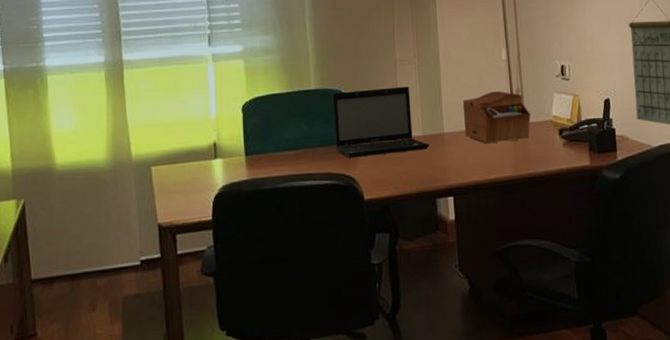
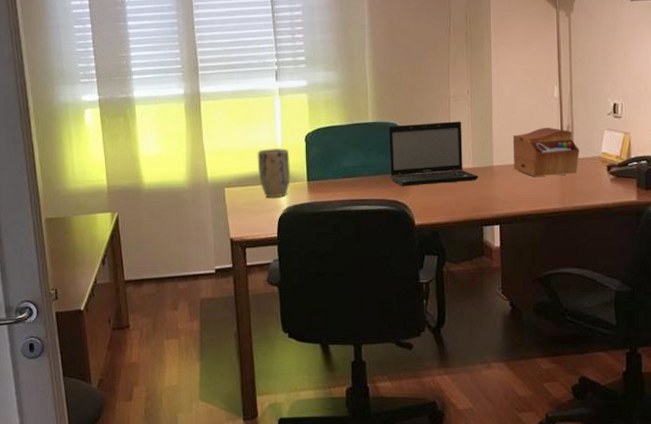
plant pot: none [188,119,227,176] -> present [257,148,291,198]

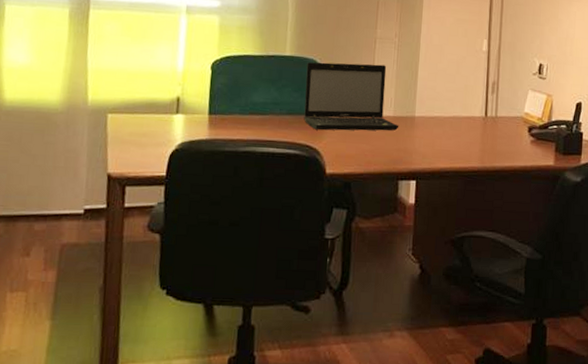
plant pot: present [257,148,291,198] -> none [151,72,191,130]
sewing box: present [512,128,579,177] -> none [436,81,503,133]

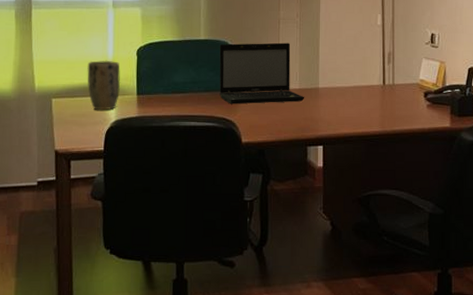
plant pot: none [151,72,191,130] -> present [87,60,121,110]

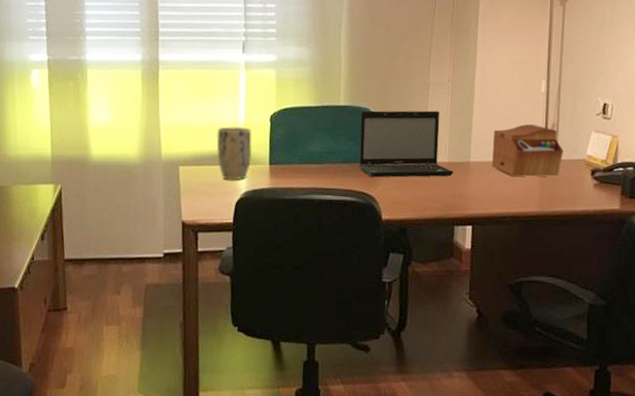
sewing box: none [337,53,399,101] -> present [492,124,563,177]

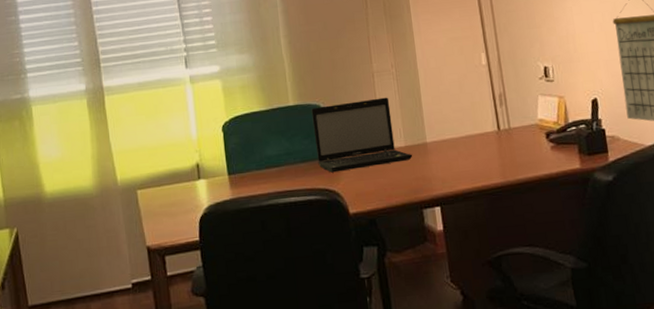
plant pot: present [216,126,253,180] -> none [170,141,210,197]
sewing box: present [492,124,563,177] -> none [443,97,516,152]

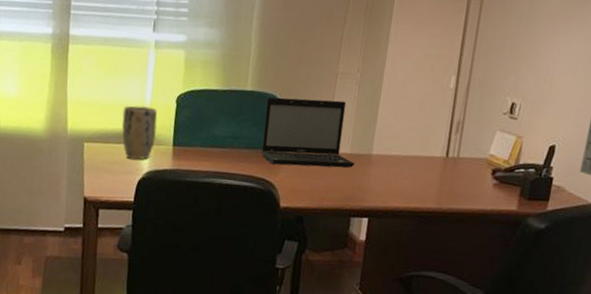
plant pot: none [170,141,210,197] -> present [122,105,158,160]

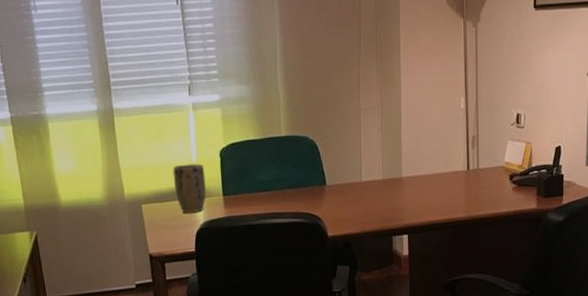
laptop: present [261,97,355,168] -> none [301,133,389,199]

